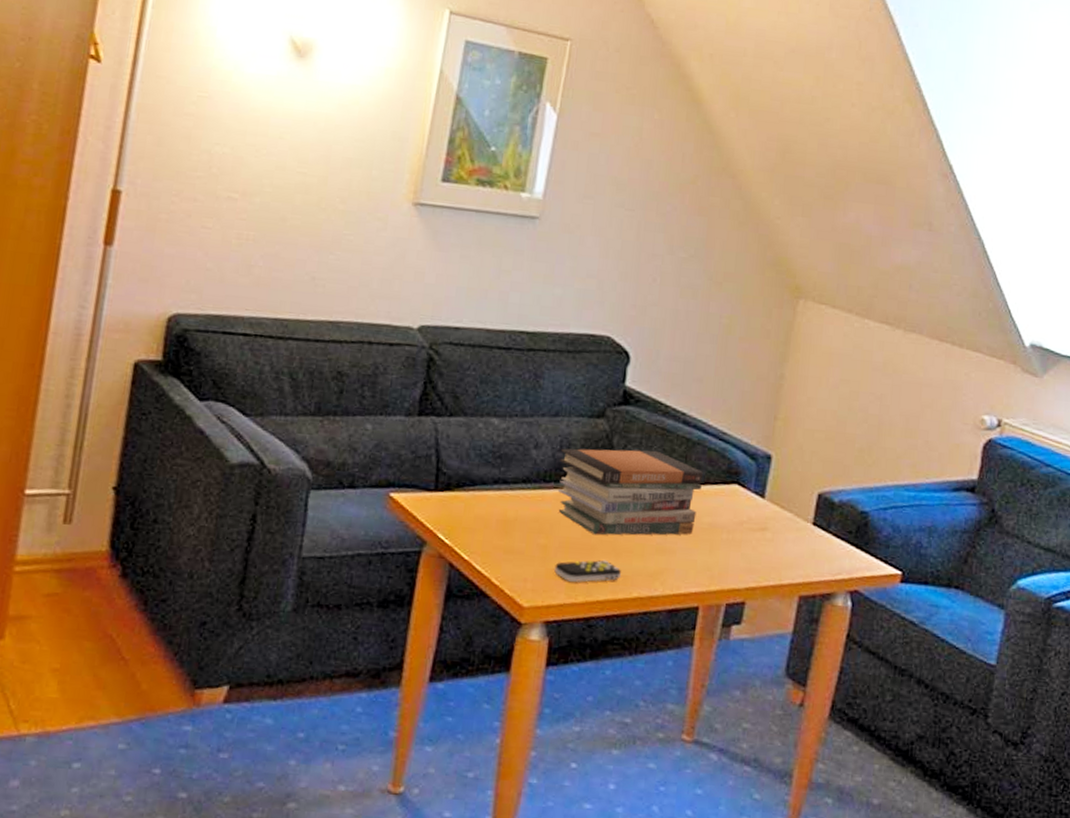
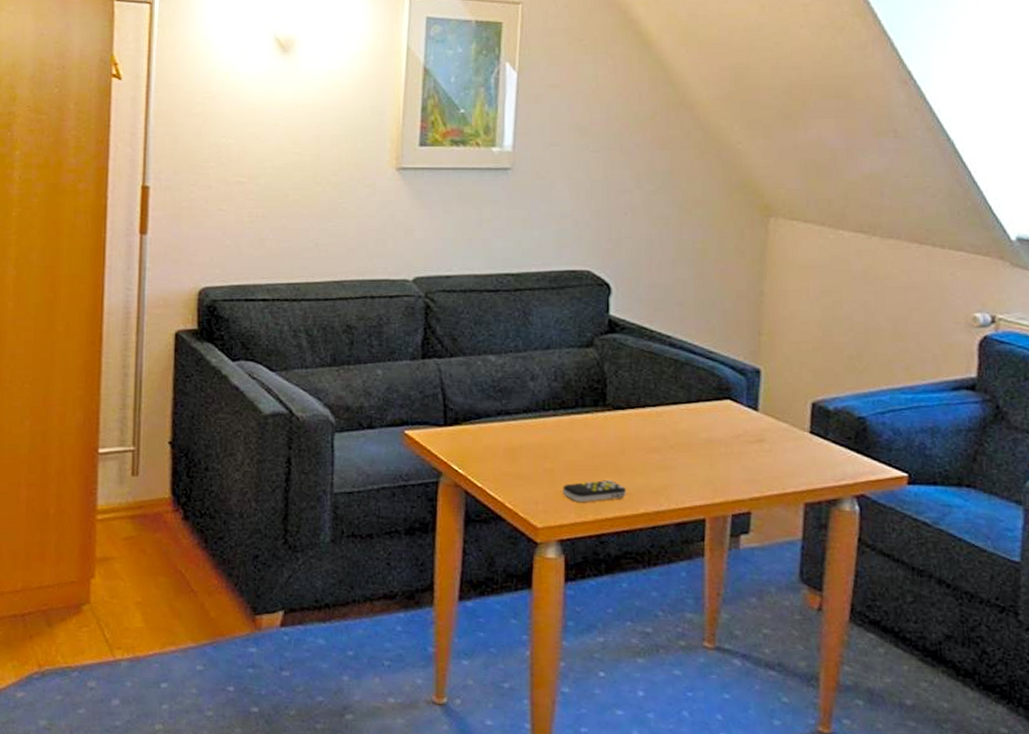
book stack: present [558,448,703,535] -> none [555,373,694,457]

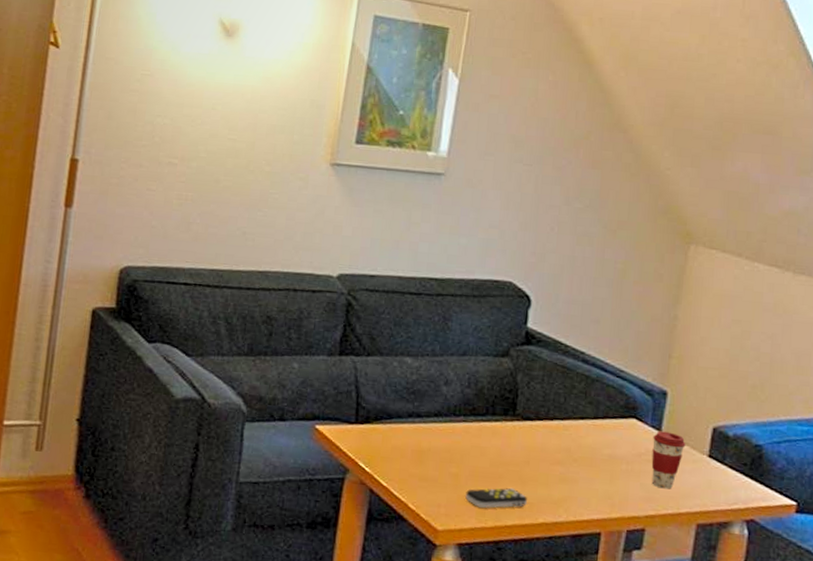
coffee cup: none [750,410,785,470] -> present [651,431,686,489]

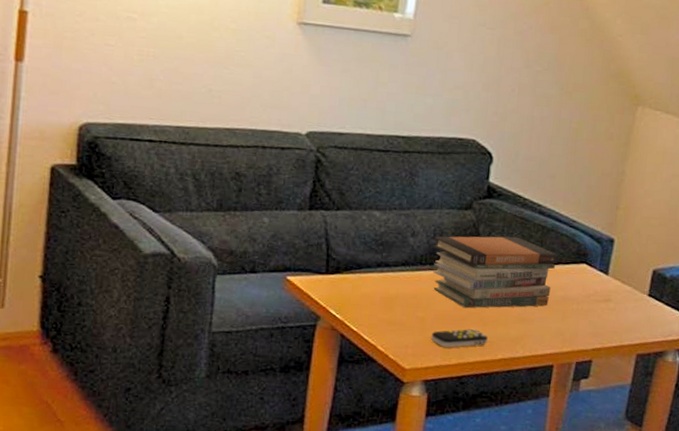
book stack: none [467,385,602,466] -> present [433,236,556,308]
coffee cup: present [651,431,686,489] -> none [598,274,629,325]

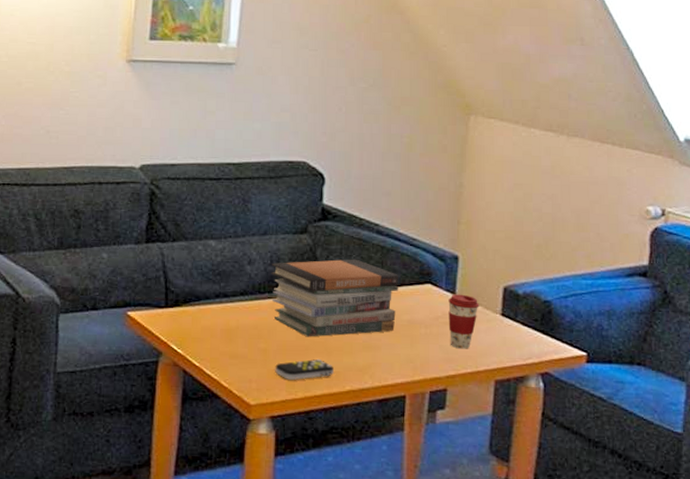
coffee cup: none [598,274,629,325] -> present [448,294,479,349]

